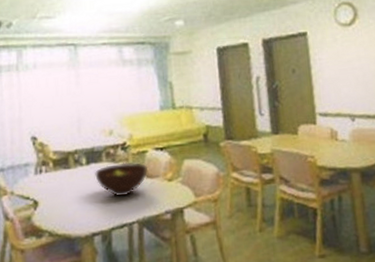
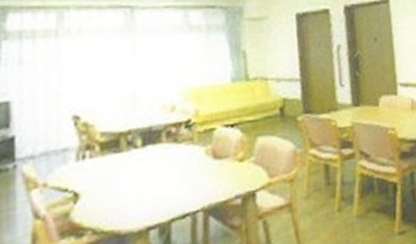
fruit bowl: present [95,162,149,196] -> none [152,141,217,182]

